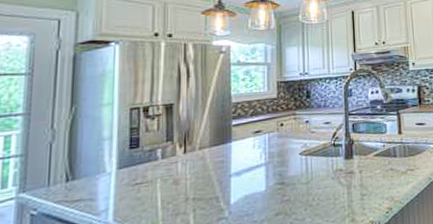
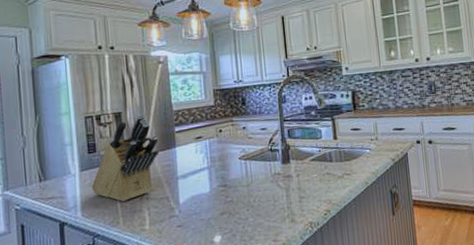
knife block: none [129,106,212,203] -> present [91,114,159,202]

